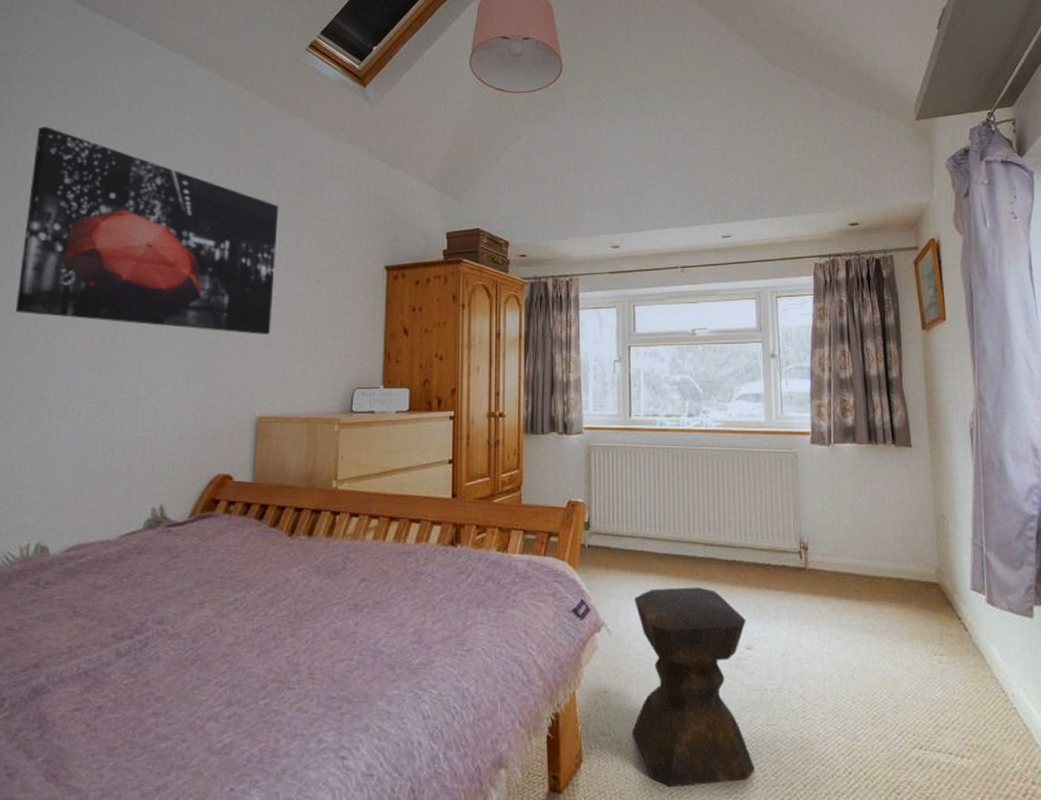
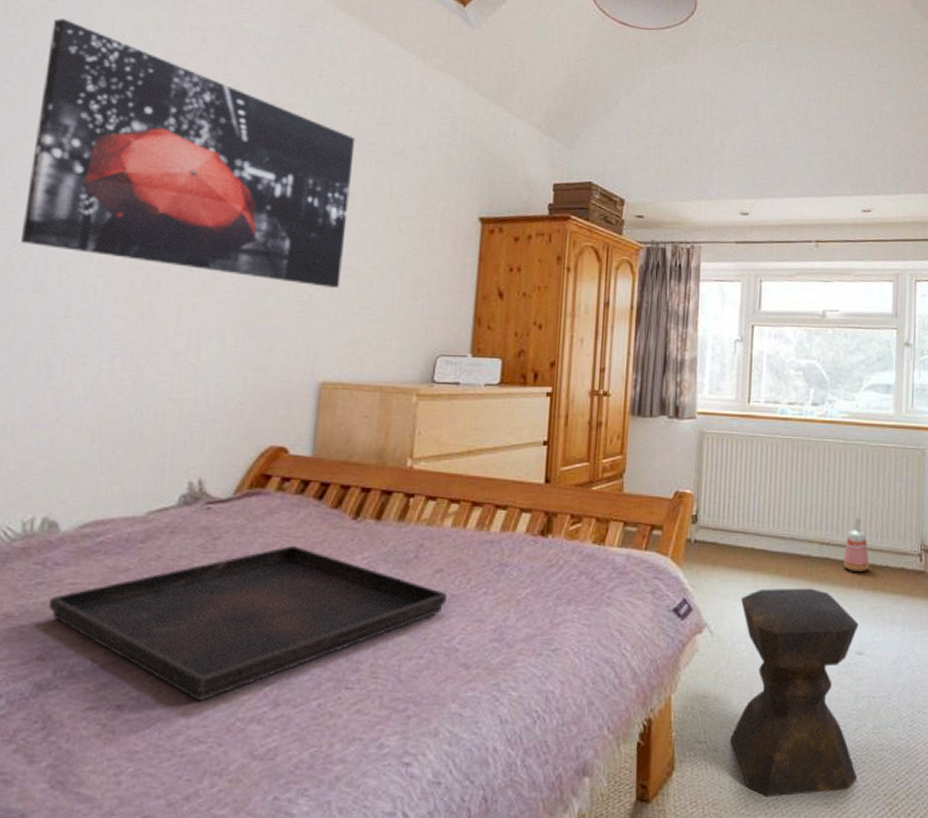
serving tray: none [42,561,371,702] -> present [49,545,447,702]
vase: none [727,519,752,571] -> present [844,518,869,573]

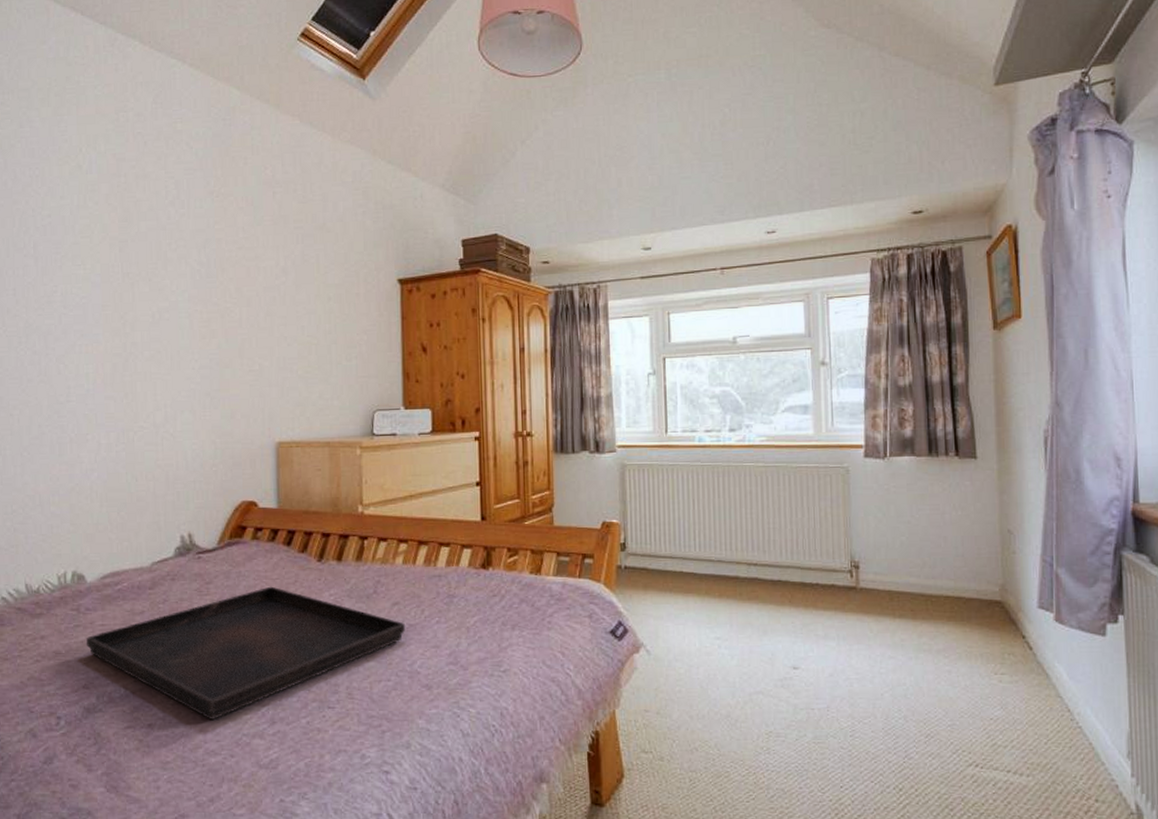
wall art: present [21,18,356,288] -> none [24,141,284,357]
stool: present [731,588,859,798] -> none [674,607,801,803]
vase: present [844,518,869,573] -> none [772,538,798,591]

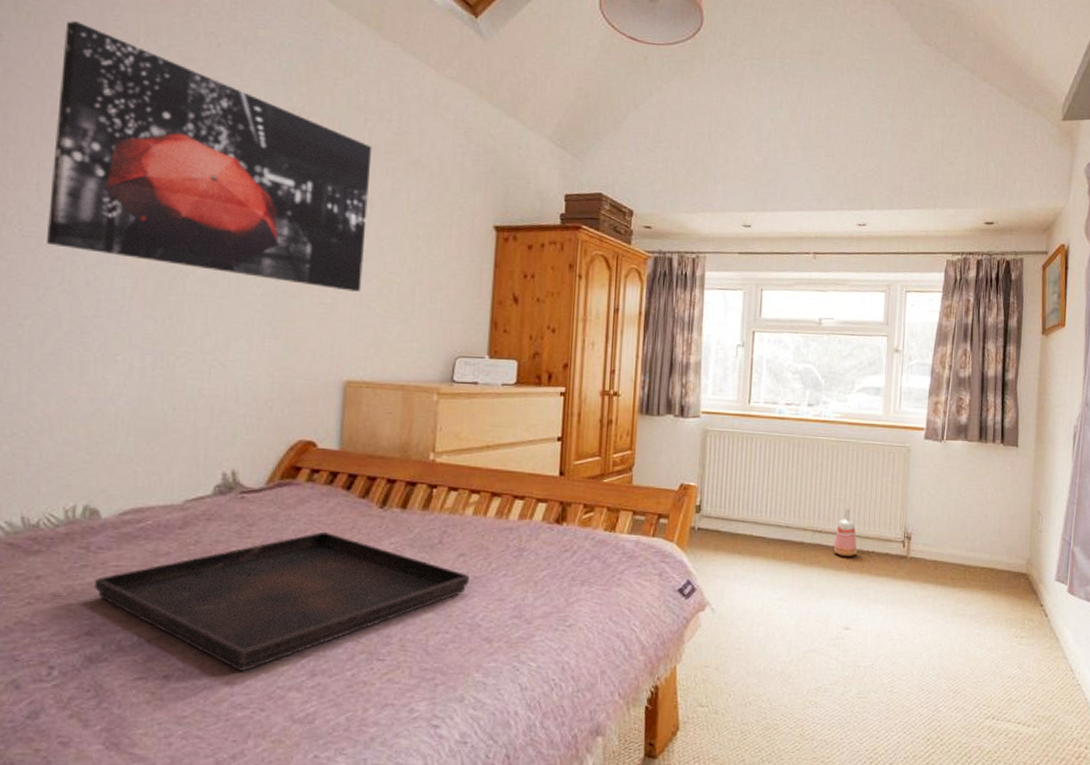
wall art: none [24,141,284,357] -> present [47,21,372,292]
vase: none [772,538,798,591] -> present [834,508,857,557]

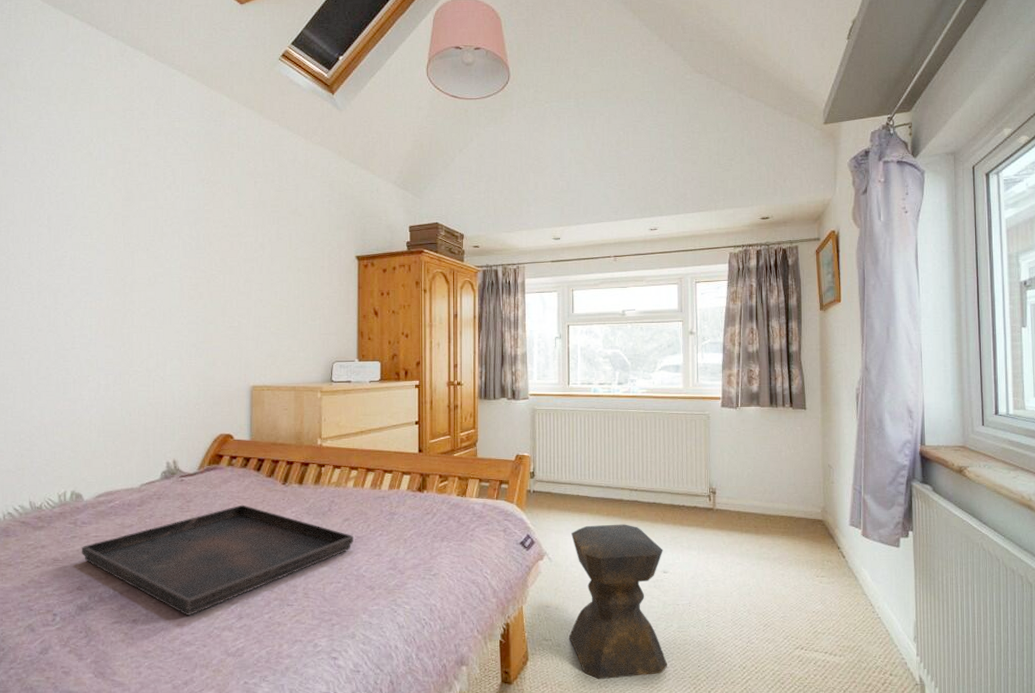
wall art: present [47,21,372,292] -> none [37,131,261,316]
stool: none [730,571,847,753] -> present [569,524,668,680]
vase: present [834,508,857,557] -> none [649,469,669,511]

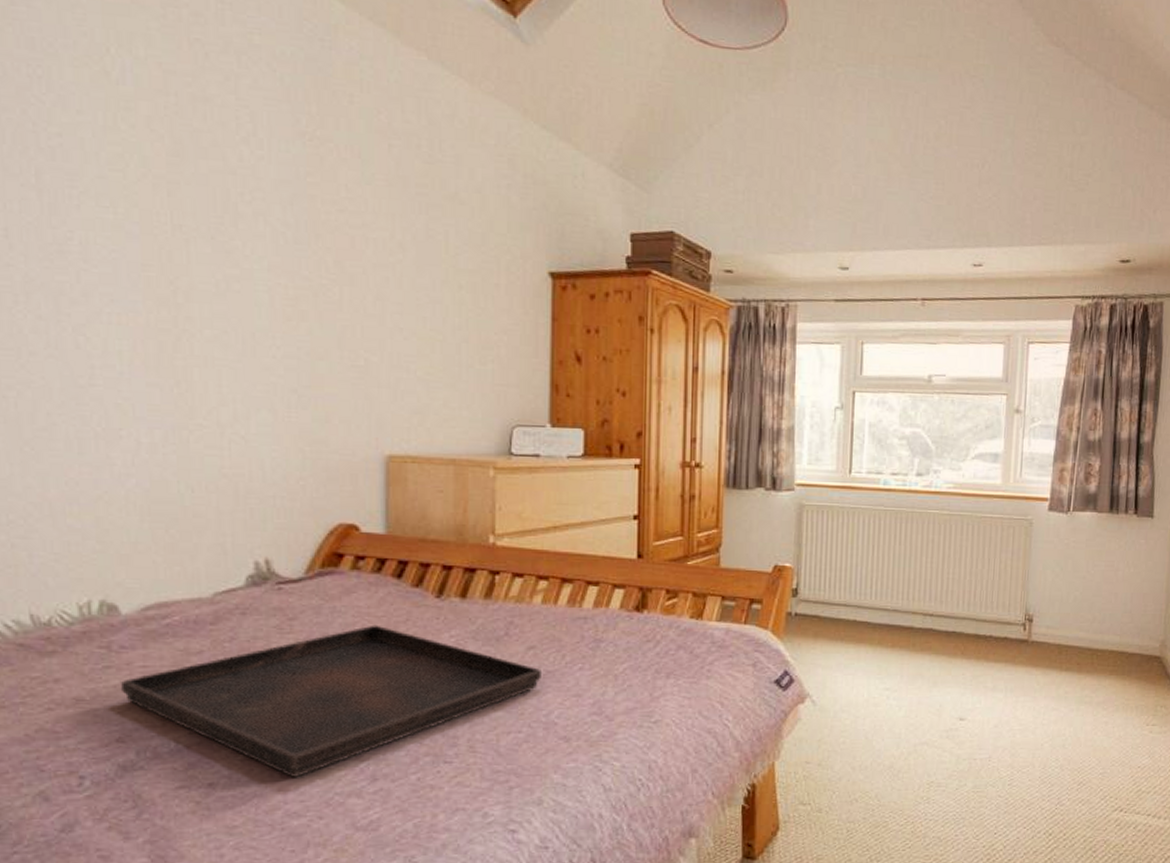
stool: present [569,524,668,680] -> none [834,658,961,852]

